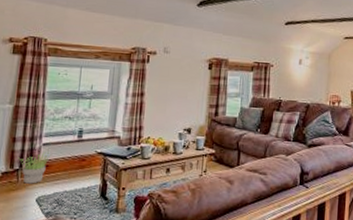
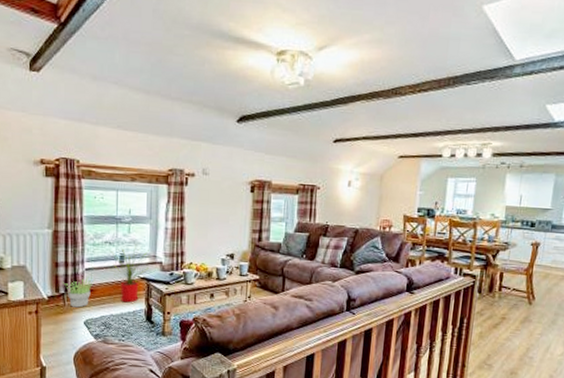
house plant: none [68,119,108,179] -> present [109,244,149,303]

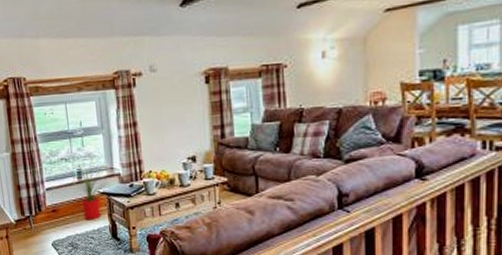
potted plant: present [62,277,96,308] -> none [26,197,57,229]

